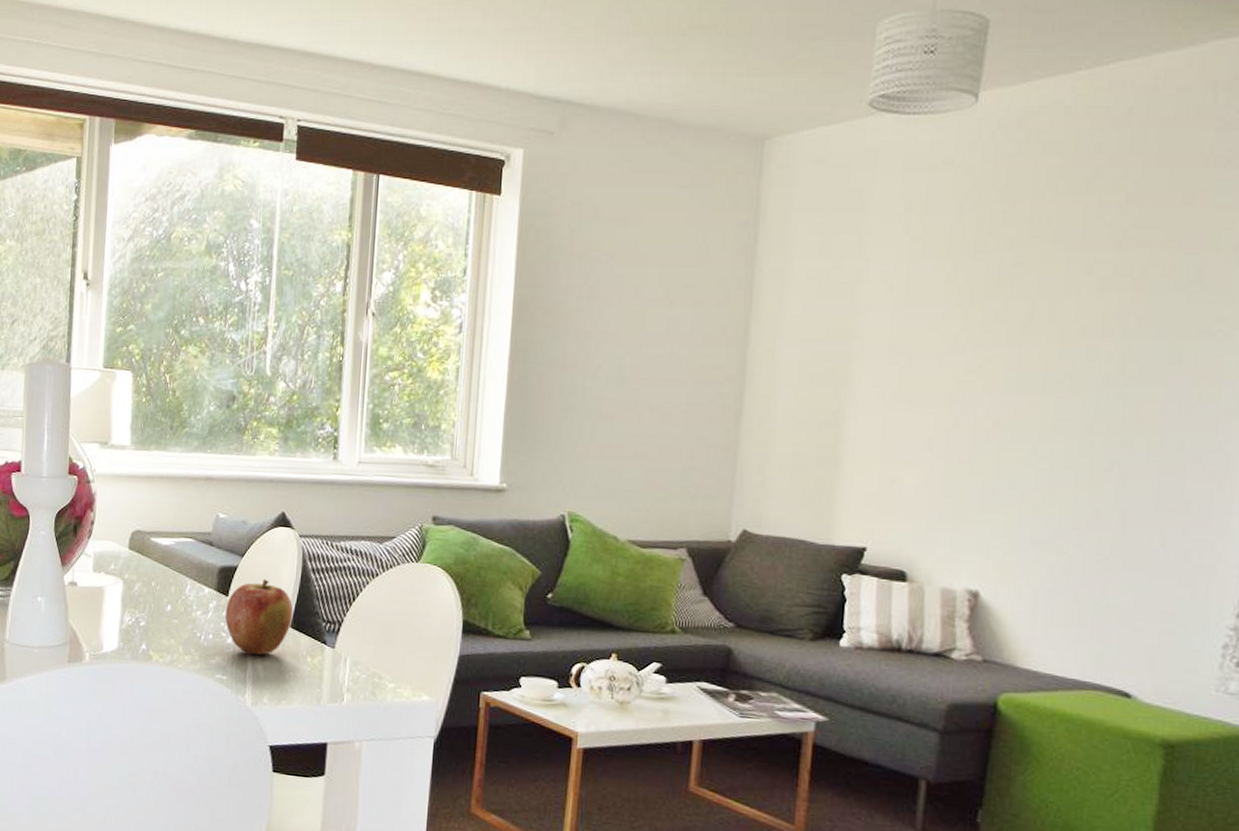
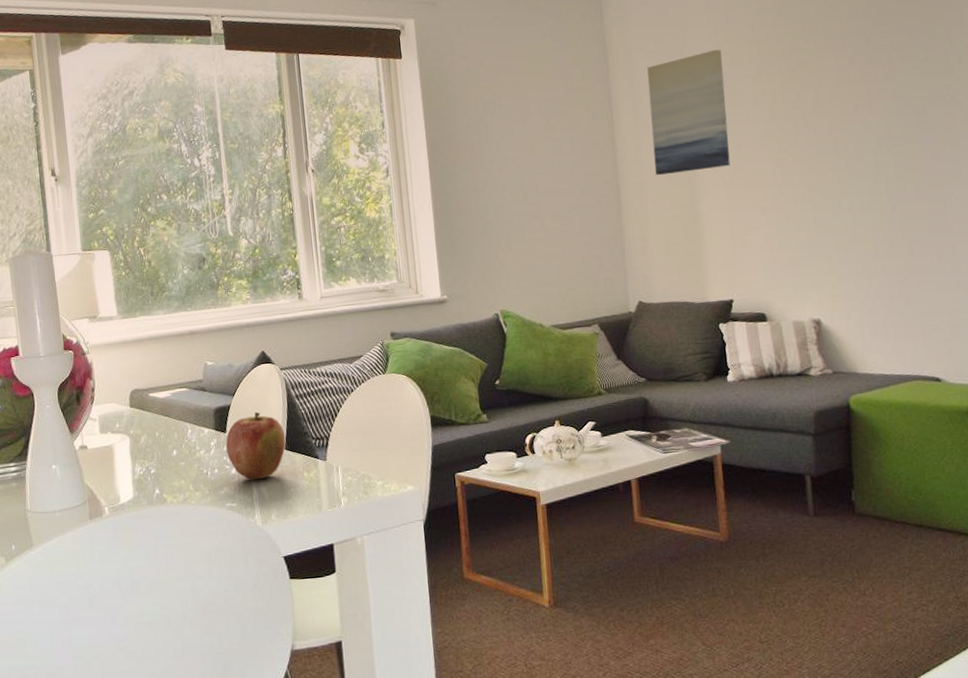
wall art: none [793,231,912,382] -> present [647,49,730,176]

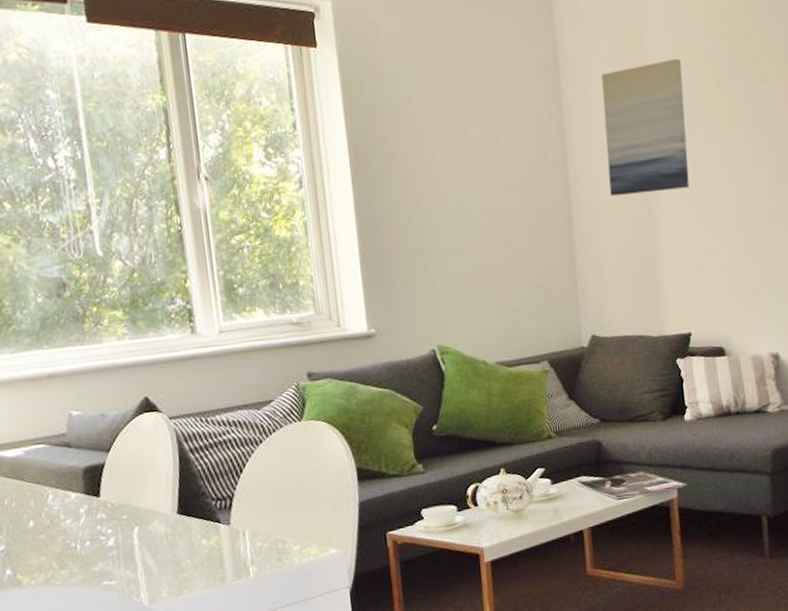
apple: present [226,411,286,480] -> none [99,470,179,552]

